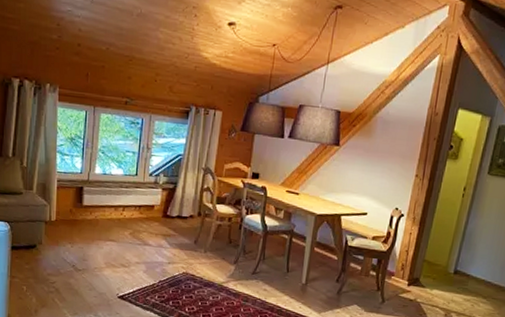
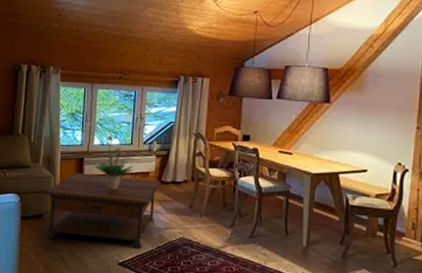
coffee table: none [36,202,167,283] -> present [43,173,162,249]
potted plant: none [95,162,138,222] -> present [94,133,134,190]

